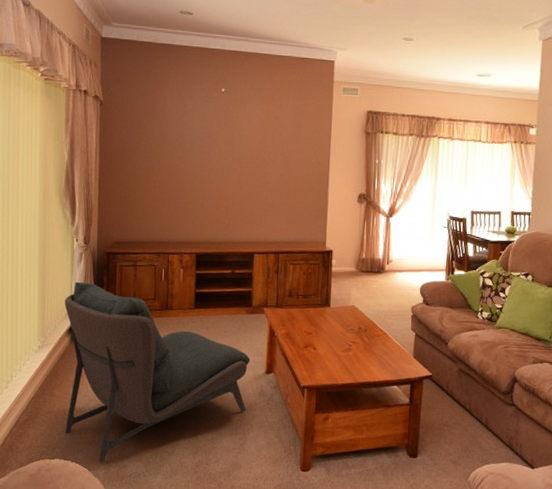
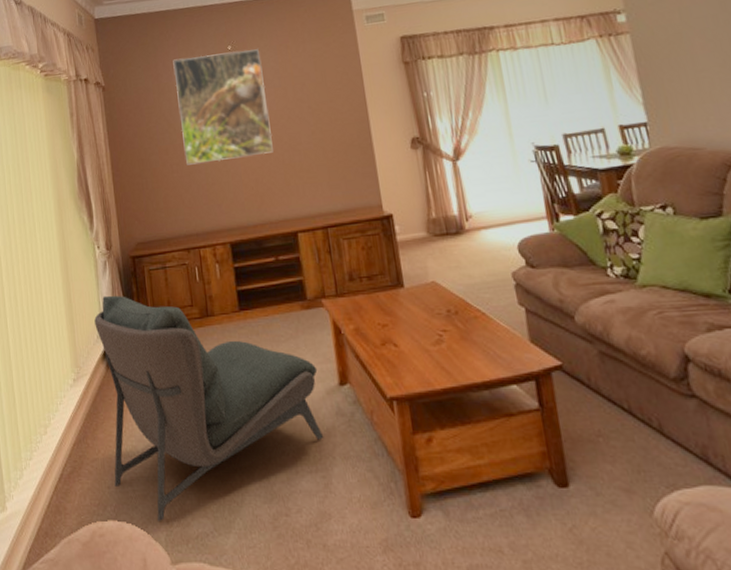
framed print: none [168,90,249,186] -> present [173,49,273,165]

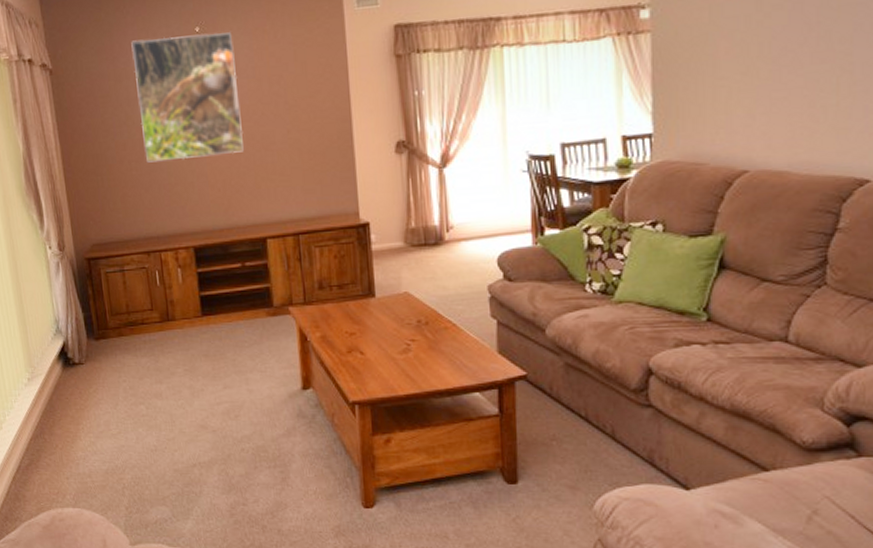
armless chair: present [94,295,324,521] -> none [48,297,284,508]

